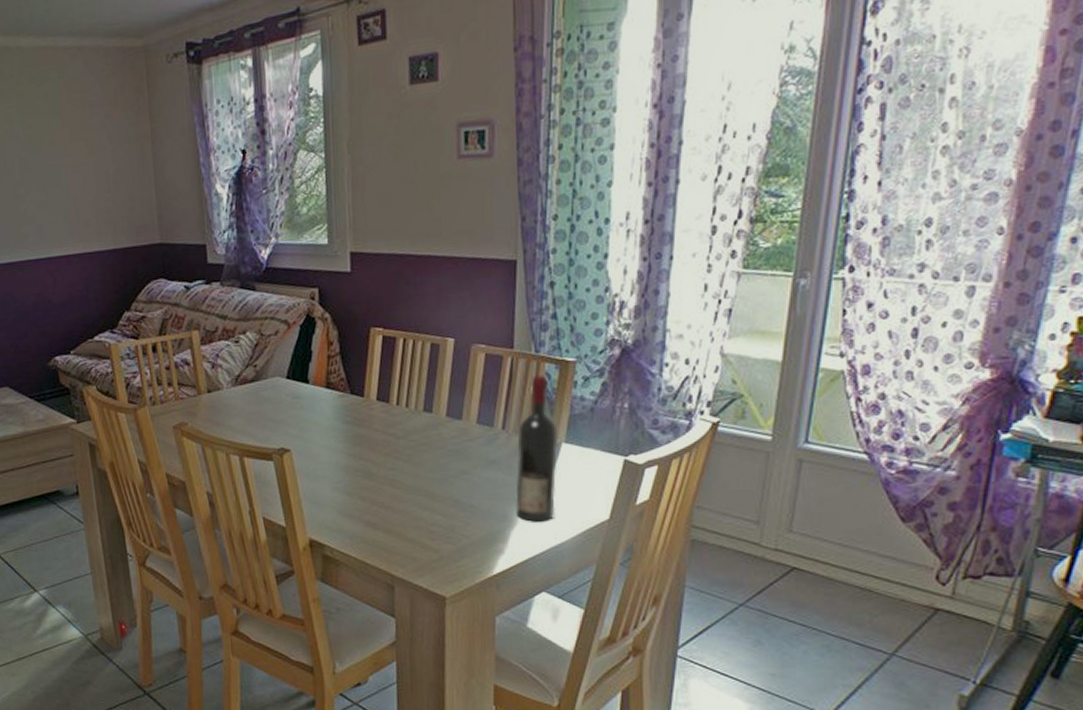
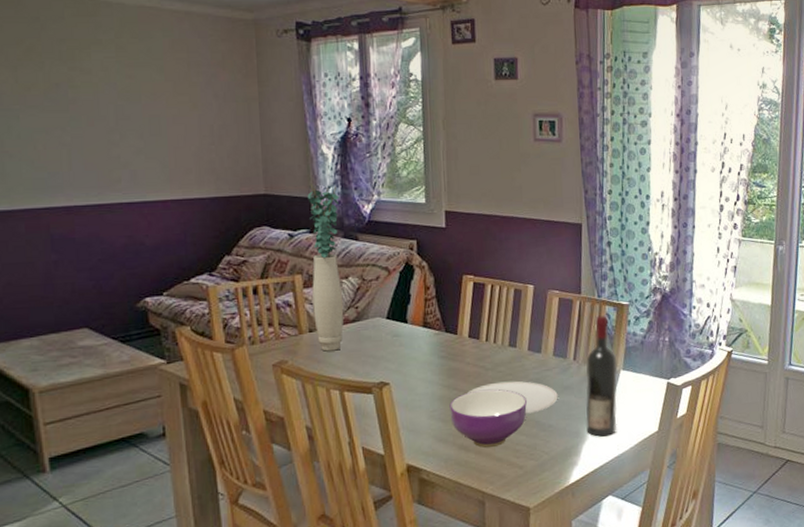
vase: none [202,228,243,414] -> present [307,183,344,352]
bowl: none [355,460,445,527] -> present [449,389,528,448]
plate: none [375,451,482,491] -> present [467,381,558,414]

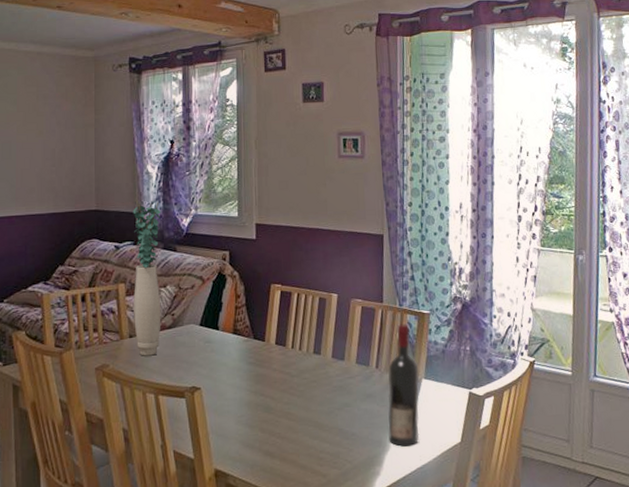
bowl: present [449,389,528,448] -> none [256,395,331,455]
plate: present [467,381,558,414] -> none [273,388,361,422]

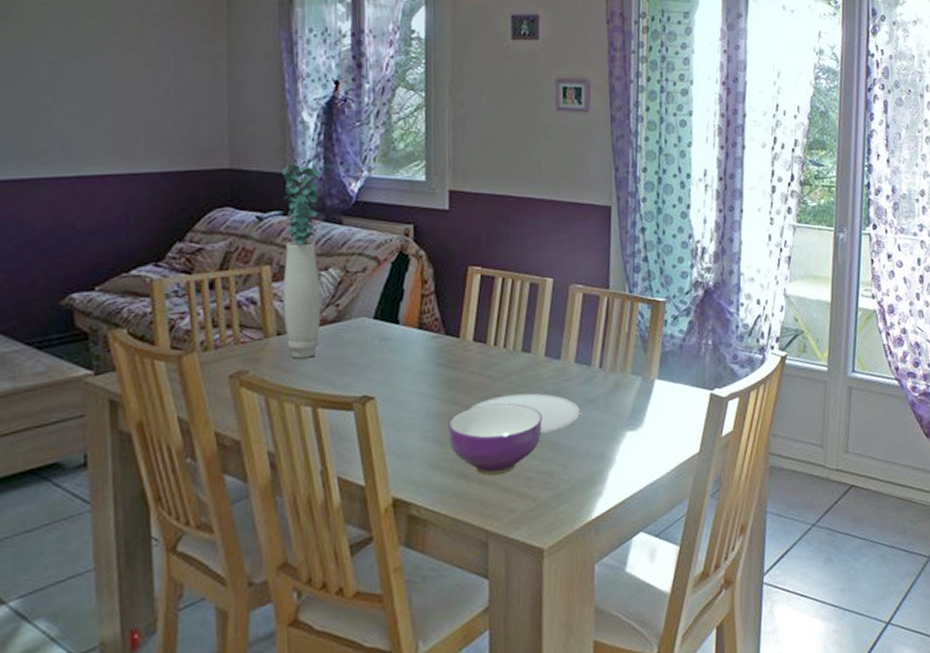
bowl: none [256,395,331,455] -> present [448,403,543,476]
plate: none [273,388,361,422] -> present [470,393,580,434]
wine bottle: present [387,324,420,447] -> none [613,314,652,461]

